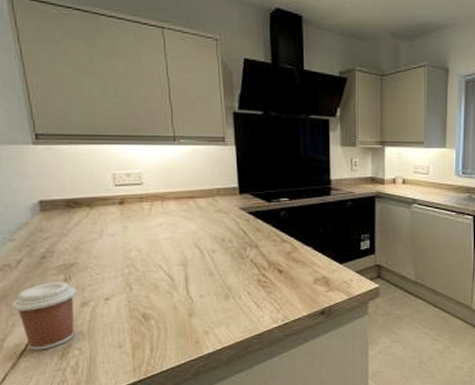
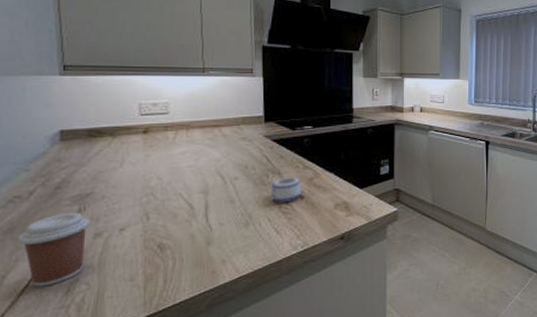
mug: none [249,251,280,277] -> present [271,177,302,203]

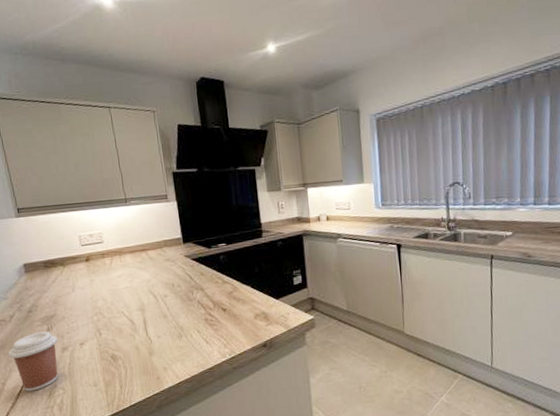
mug: present [271,177,302,203] -> none [196,292,224,316]

